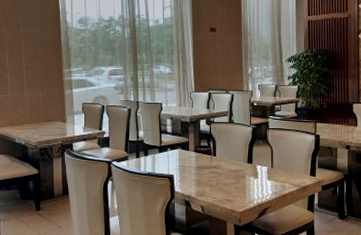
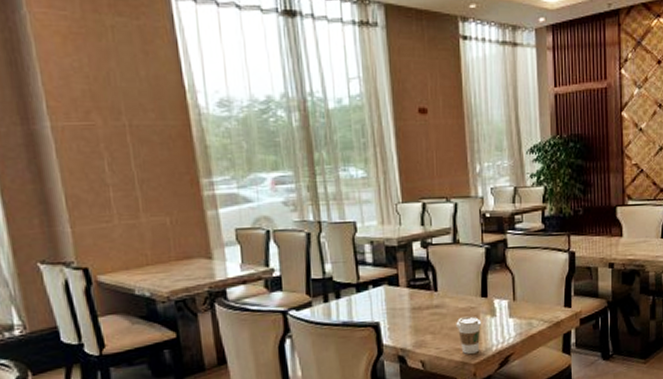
coffee cup: none [228,176,246,204] -> present [456,316,481,354]

